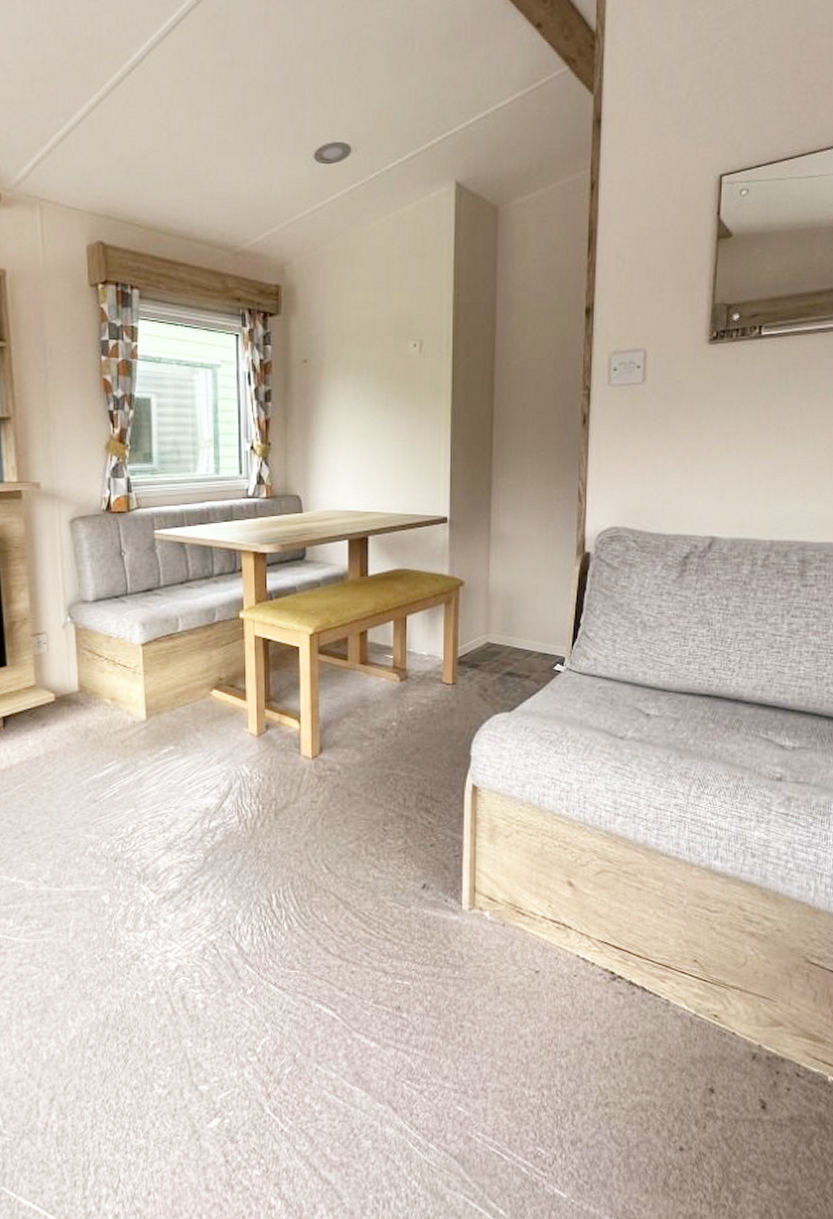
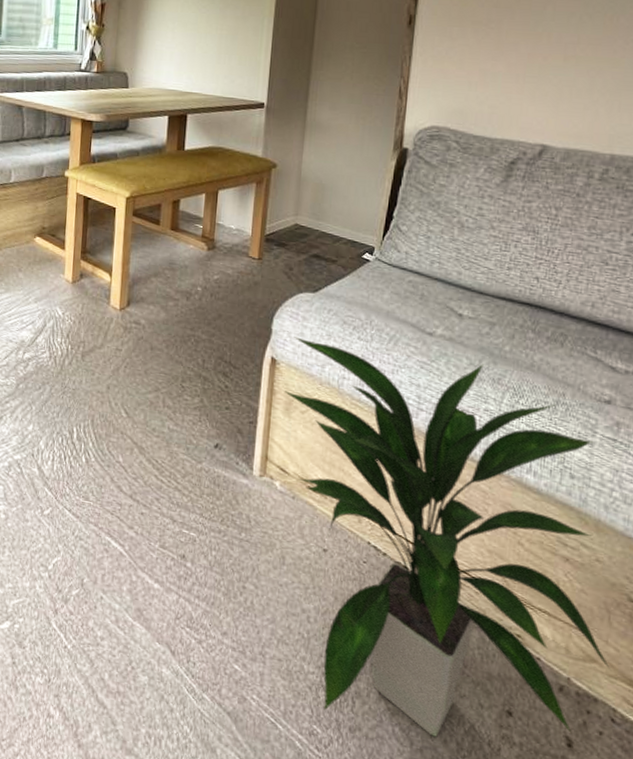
indoor plant: none [487,760,795,1130] -> present [284,337,612,737]

